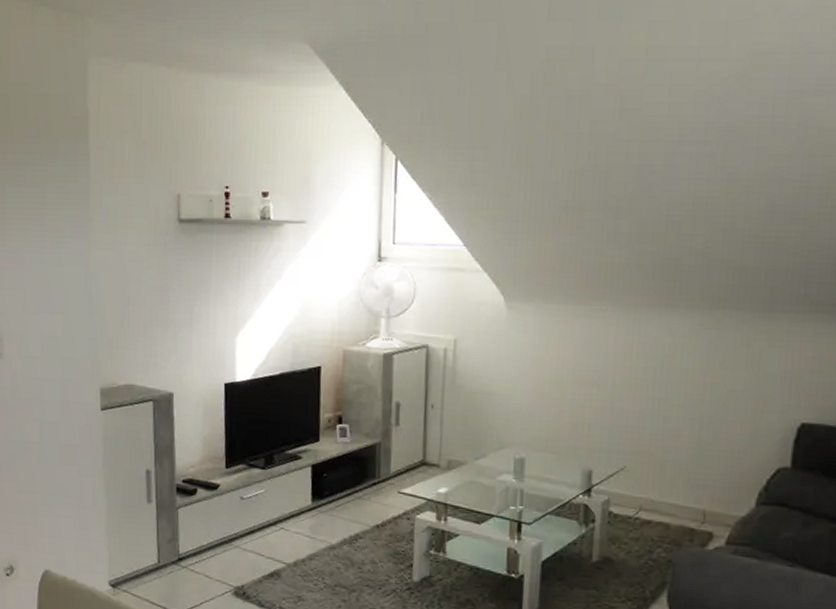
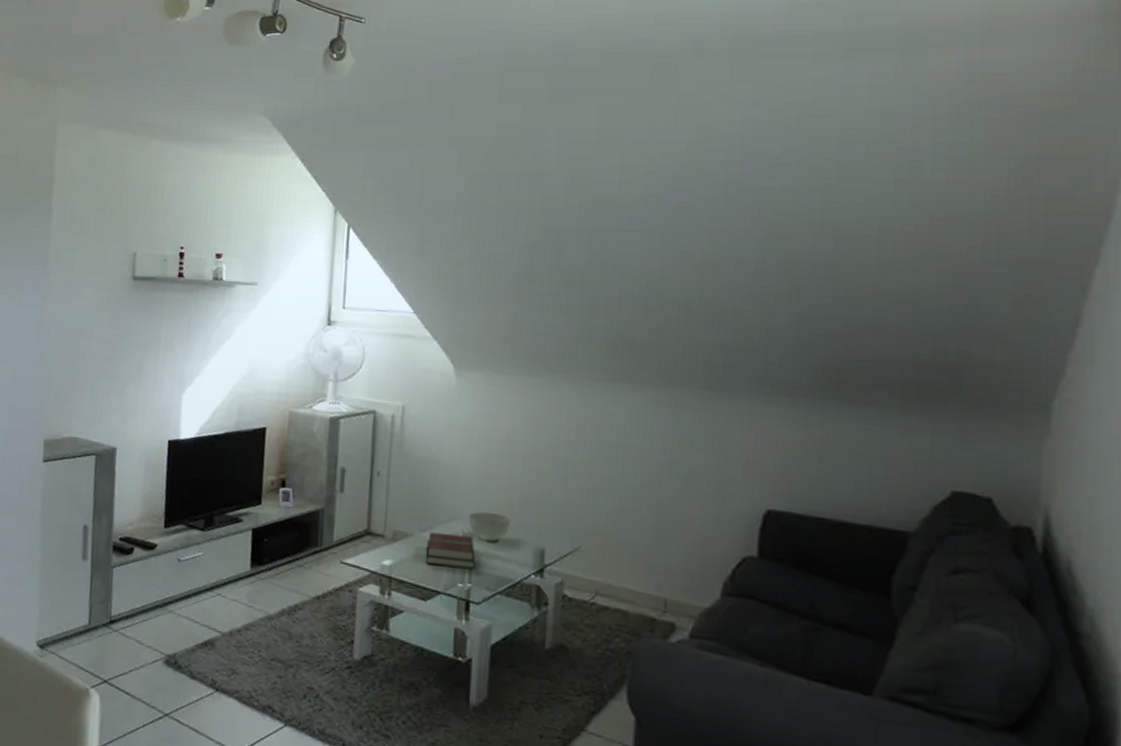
books: none [479,459,528,492] -> present [425,532,476,569]
bowl: none [519,438,561,466] -> present [468,512,511,542]

